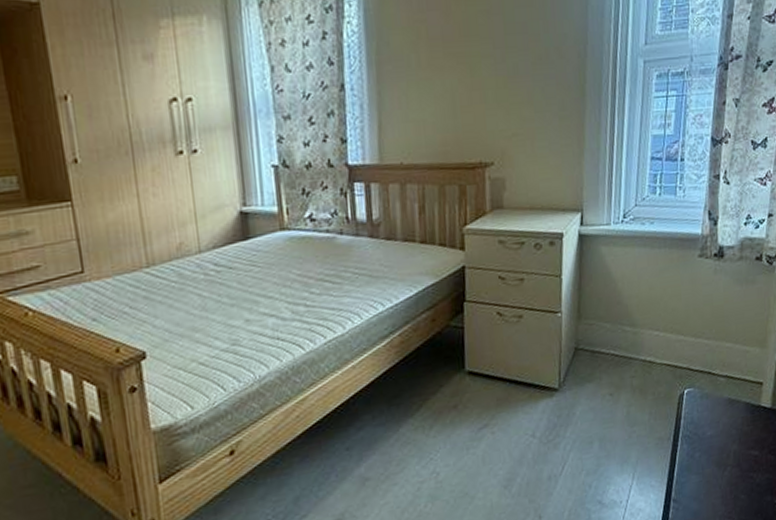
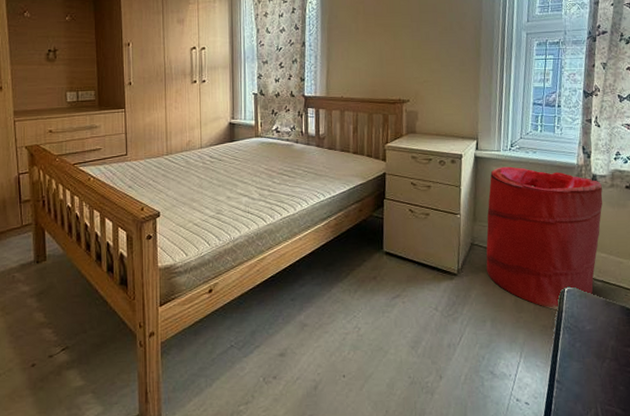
laundry hamper: none [593,243,730,418] -> present [486,166,603,310]

